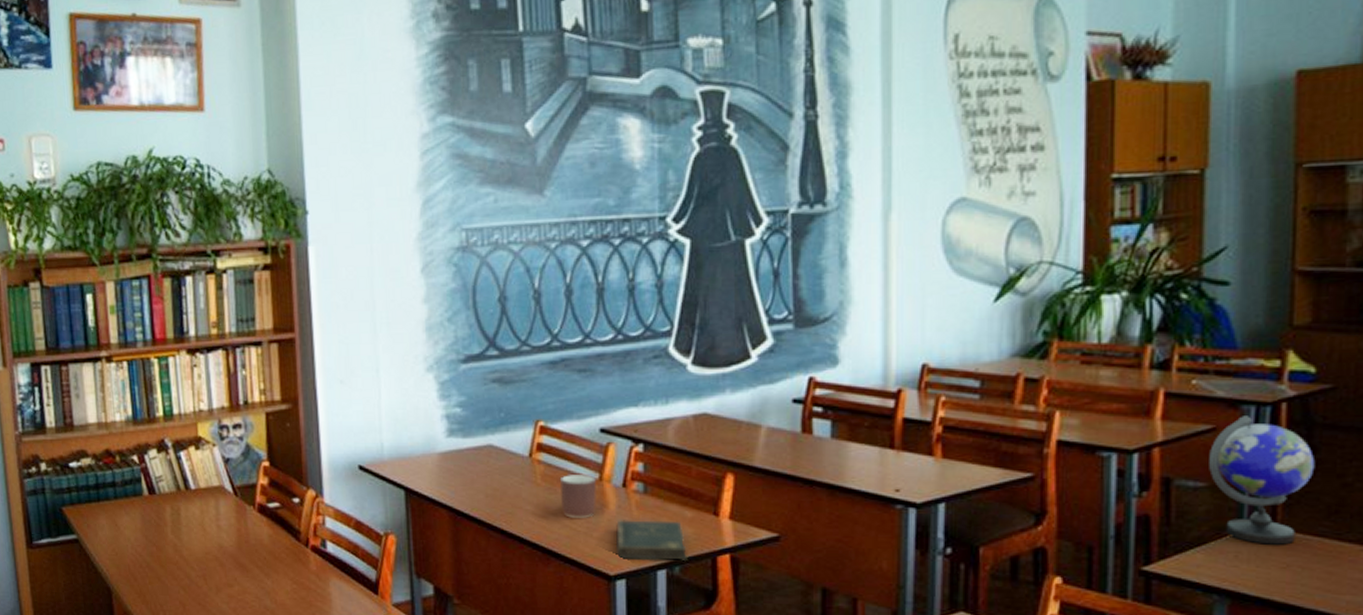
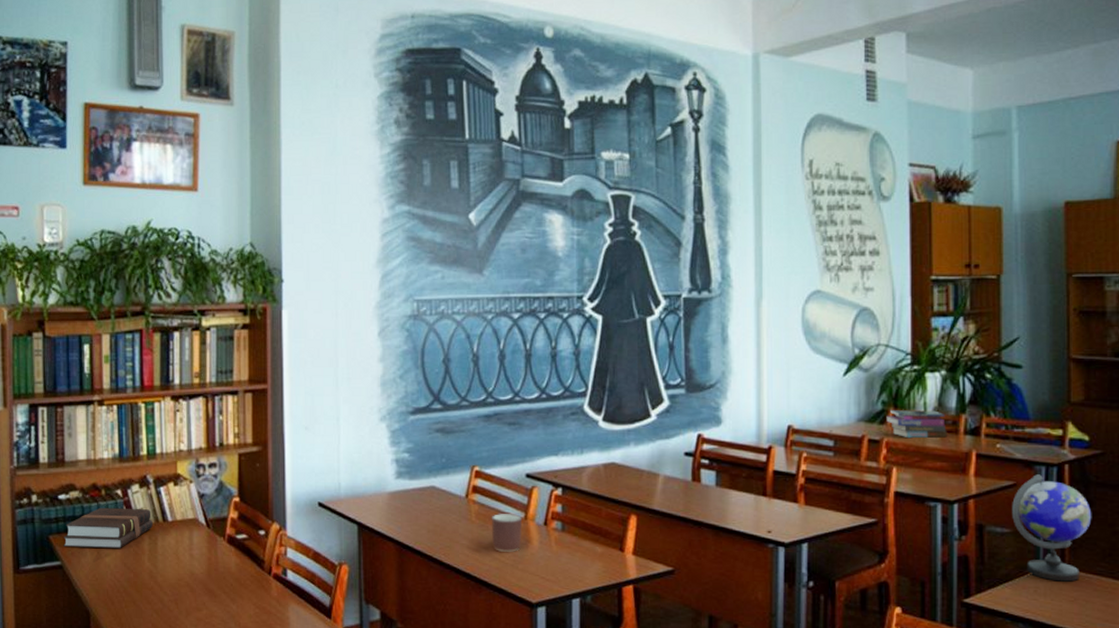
hardback book: none [77,475,174,520] -> present [63,507,153,548]
bible: present [615,519,687,560] -> none [537,553,598,590]
books: none [1048,341,1127,376] -> present [886,410,947,439]

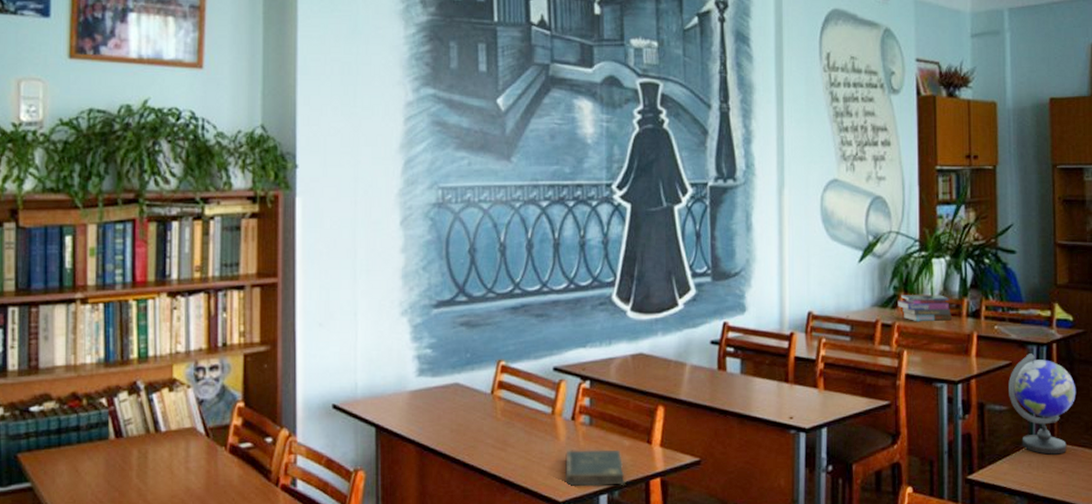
hardback book: present [63,507,153,548] -> none [35,418,143,465]
mug: present [491,514,522,553] -> none [517,409,549,451]
bible: none [537,553,598,590] -> present [564,449,625,486]

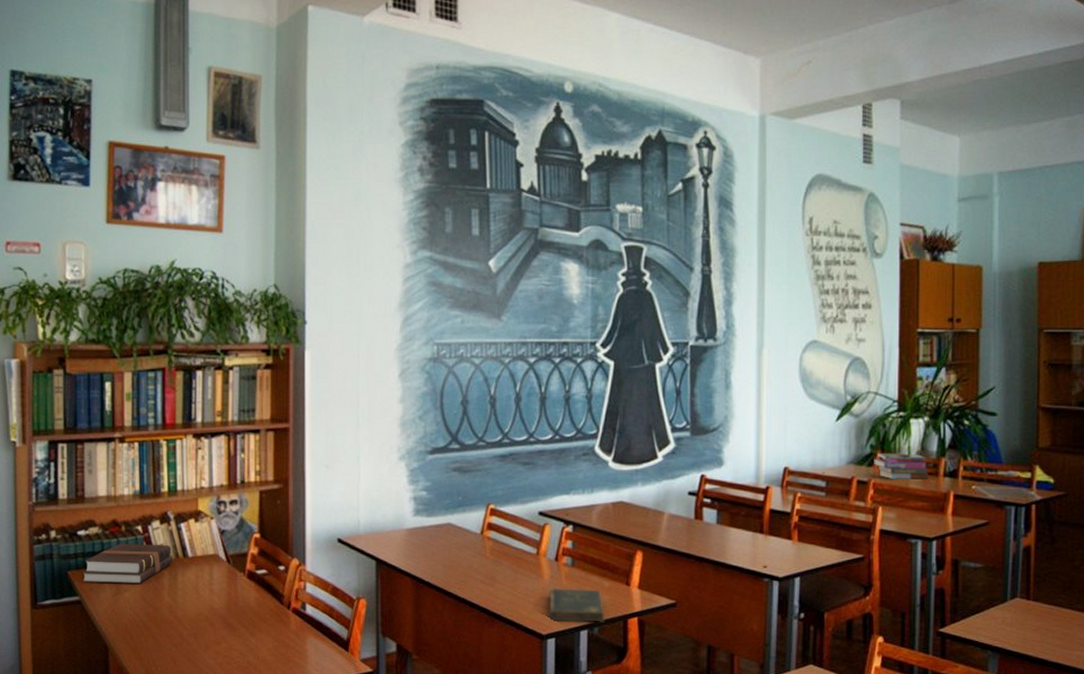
hardback book: none [35,418,143,465] -> present [82,543,173,583]
globe: present [1008,354,1077,455] -> none [984,514,1055,613]

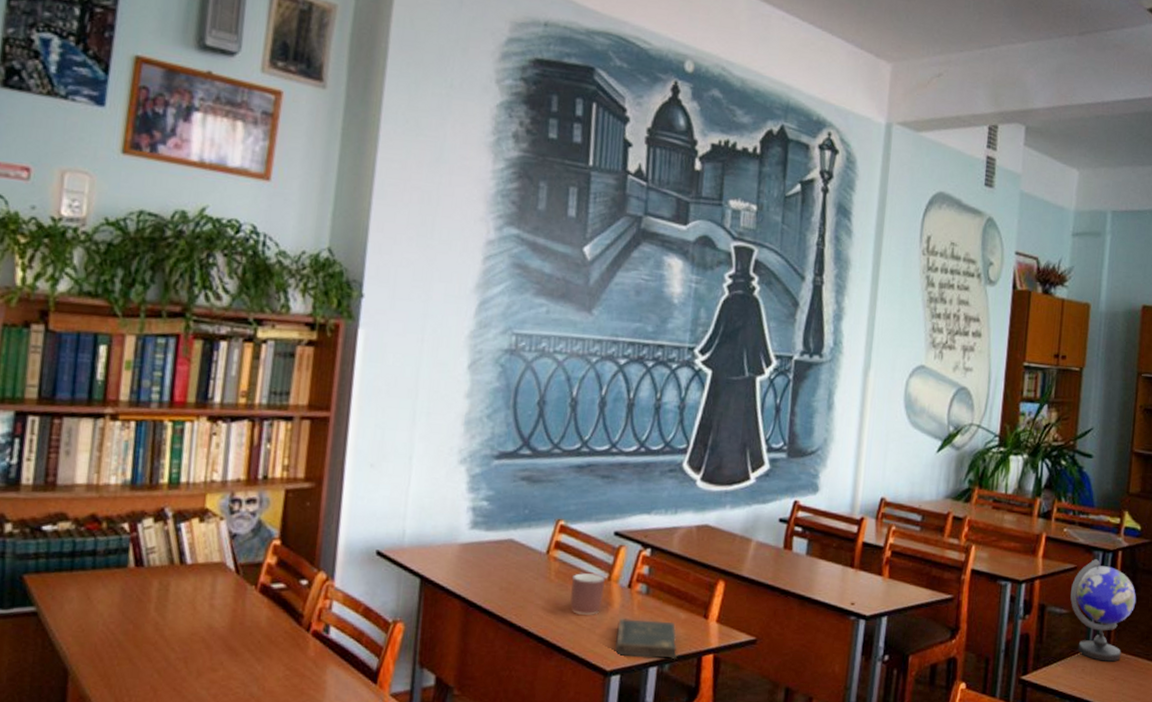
hardback book: present [82,543,173,583] -> none [42,543,166,594]
mug: none [504,550,534,587] -> present [570,573,605,616]
books: present [874,453,928,480] -> none [971,489,1023,520]
globe: none [984,514,1055,613] -> present [1070,559,1137,662]

